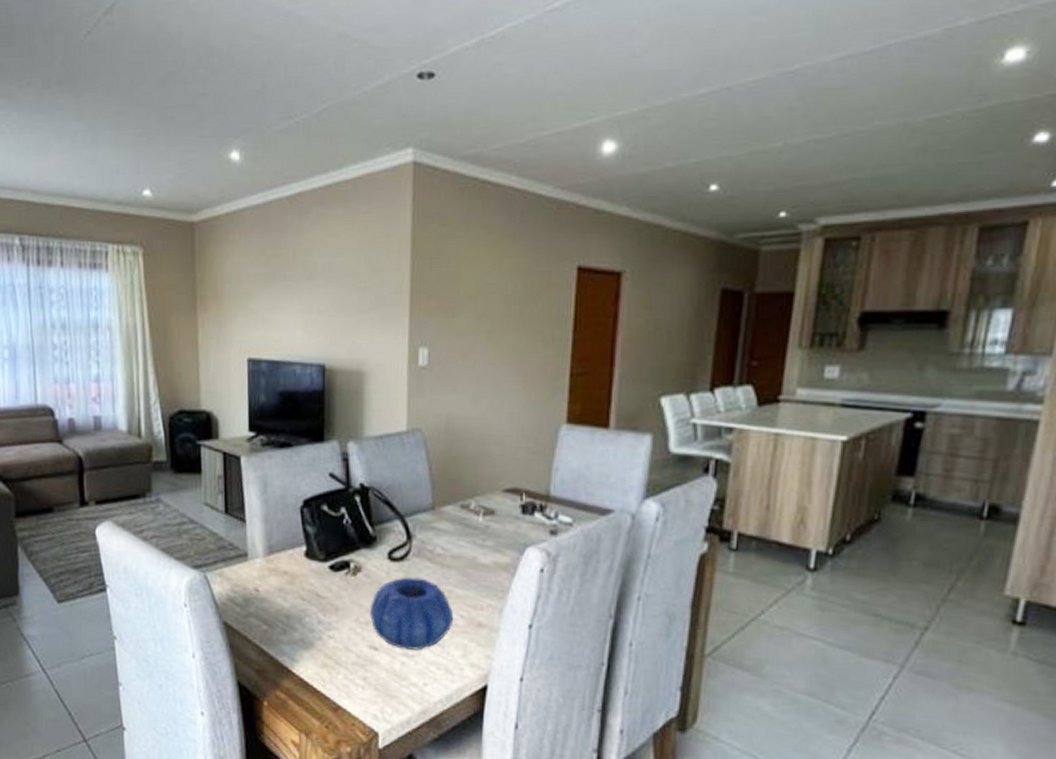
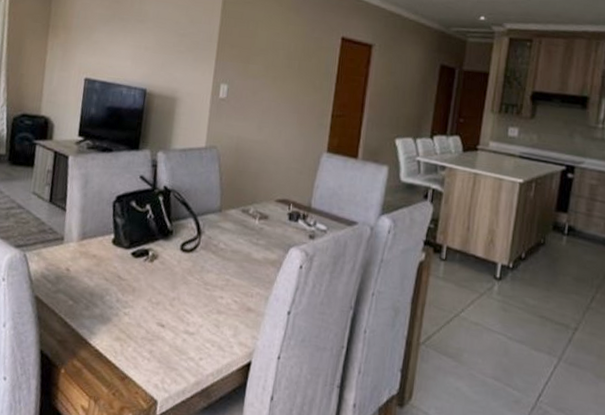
decorative bowl: present [369,577,454,651] -> none [160,266,230,329]

